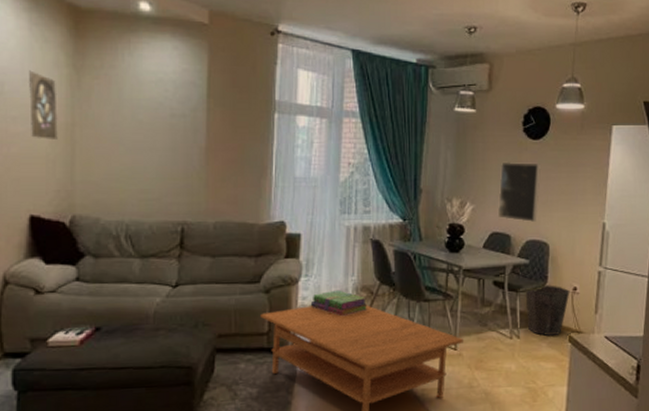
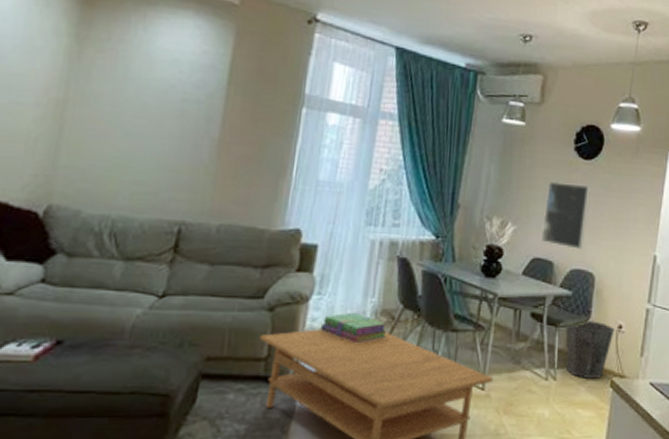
wall ornament: present [29,70,58,139] -> none [12,36,52,116]

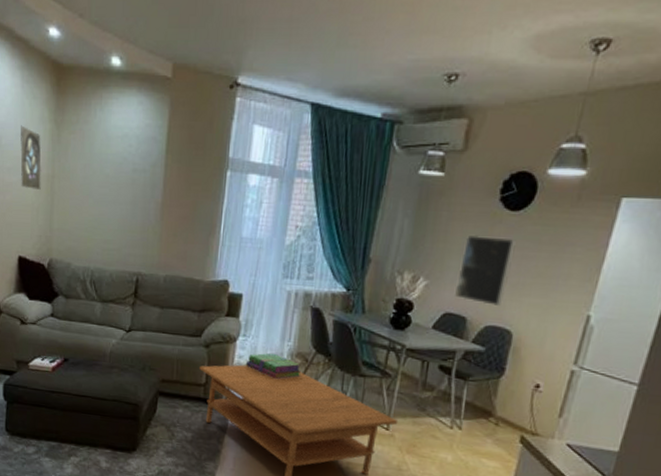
wall ornament: none [12,36,52,116] -> present [20,125,42,190]
waste bin: present [565,319,615,378] -> none [472,375,531,433]

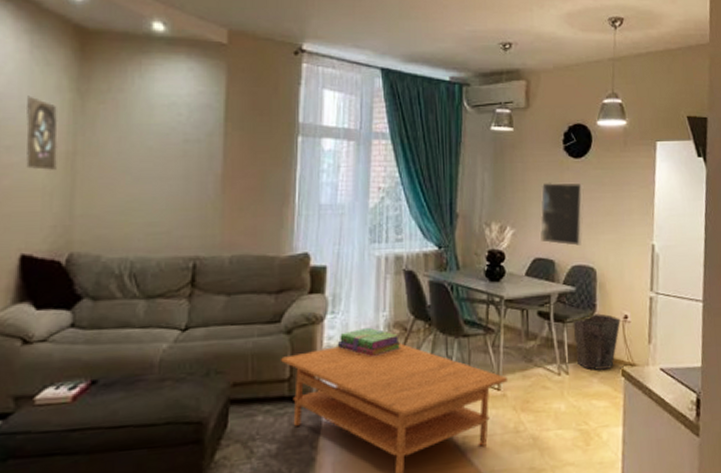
waste bin: none [472,375,531,433] -> present [572,312,621,370]

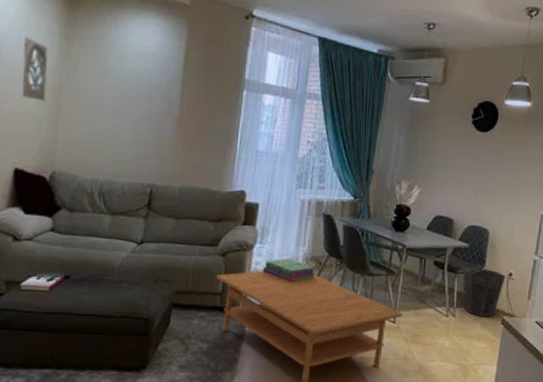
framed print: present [539,182,584,246] -> none [442,150,486,209]

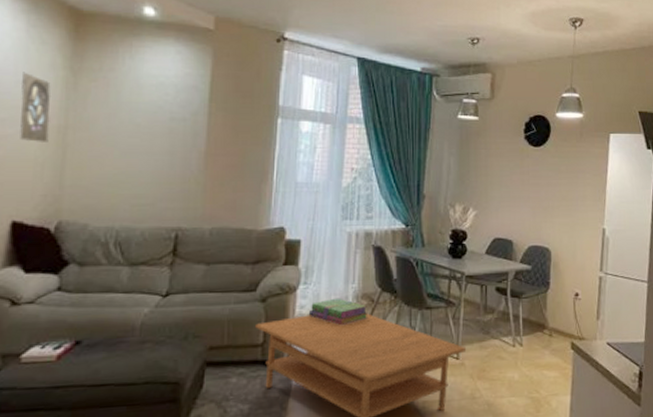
waste bin: present [463,267,506,317] -> none [528,290,572,343]

